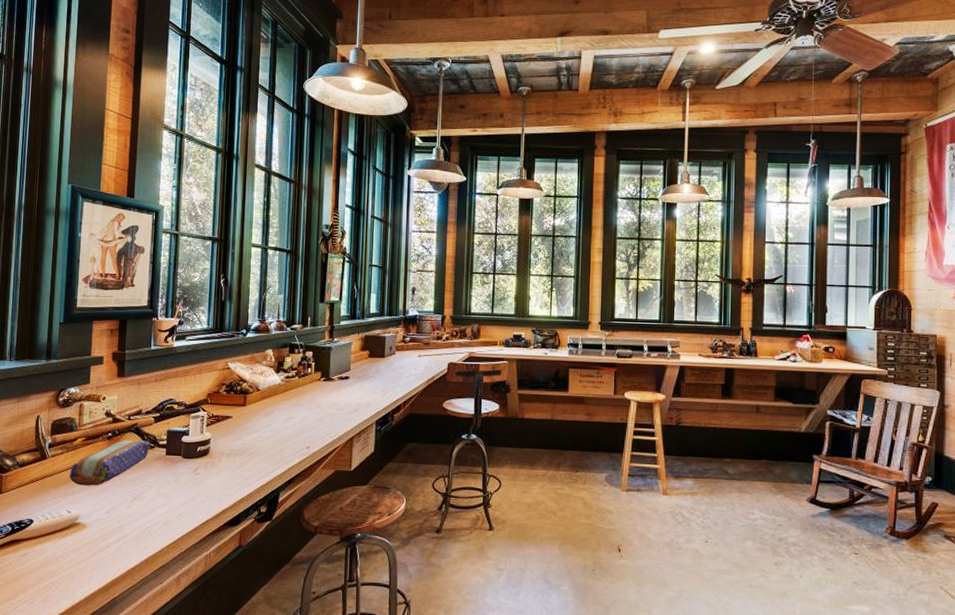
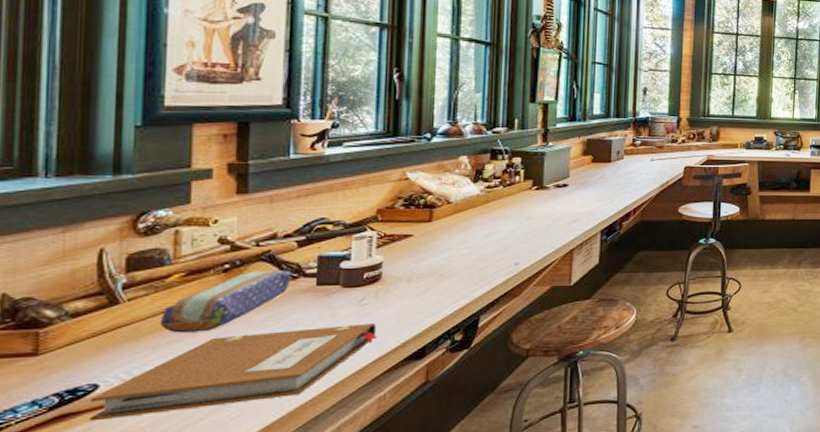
notebook: none [27,490,206,548] -> present [89,322,378,422]

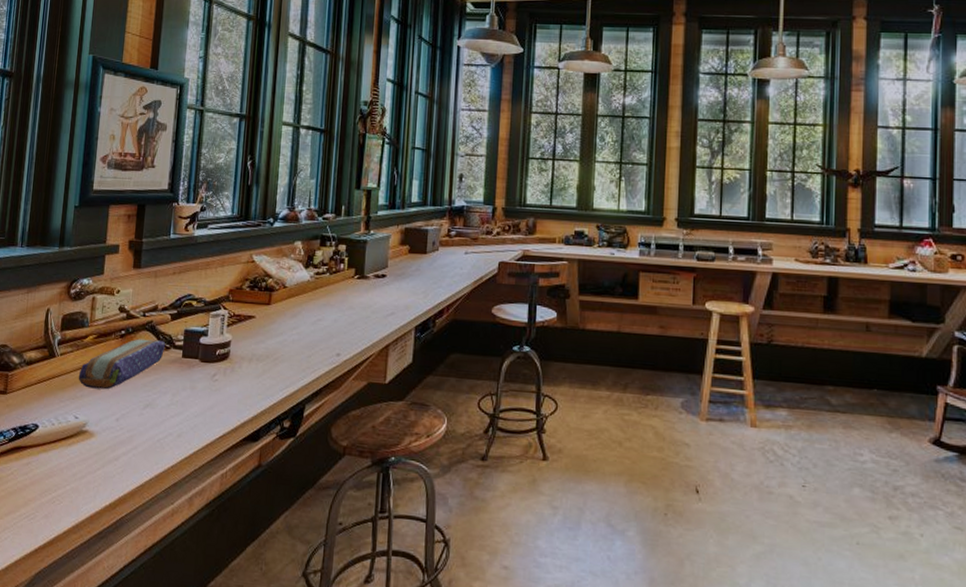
notebook: present [89,322,378,422] -> none [31,395,224,460]

